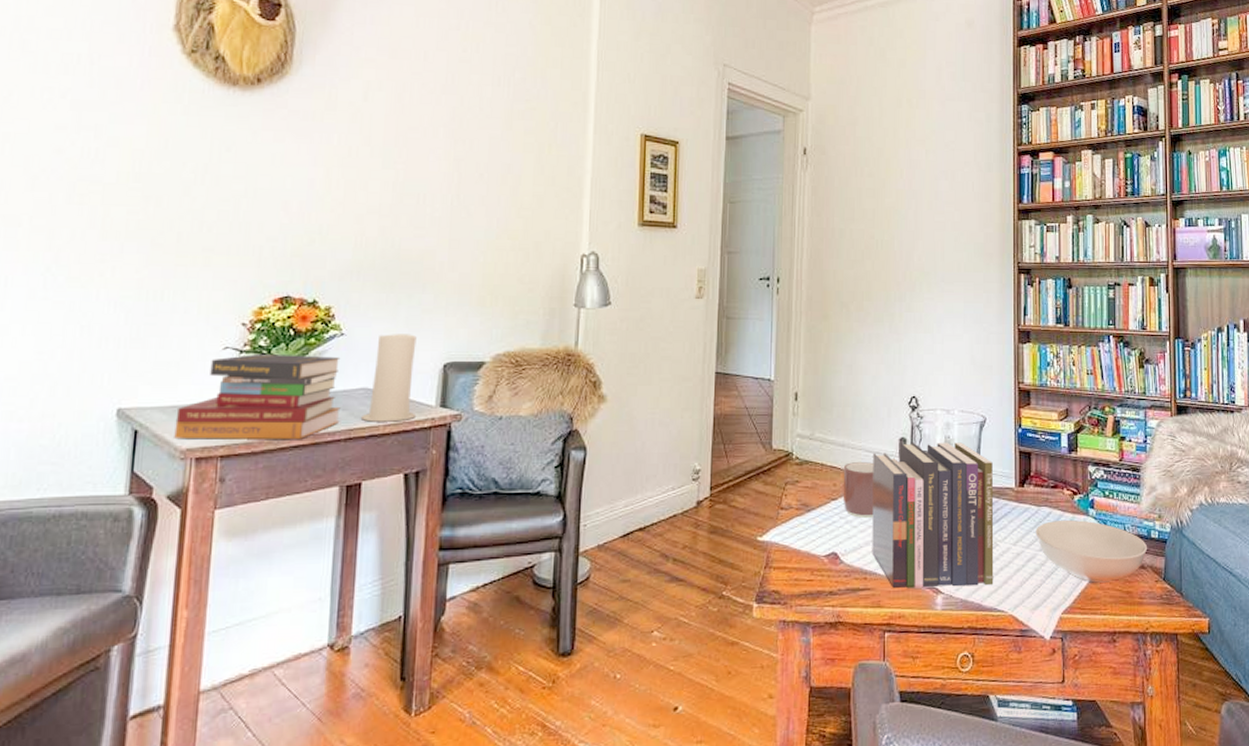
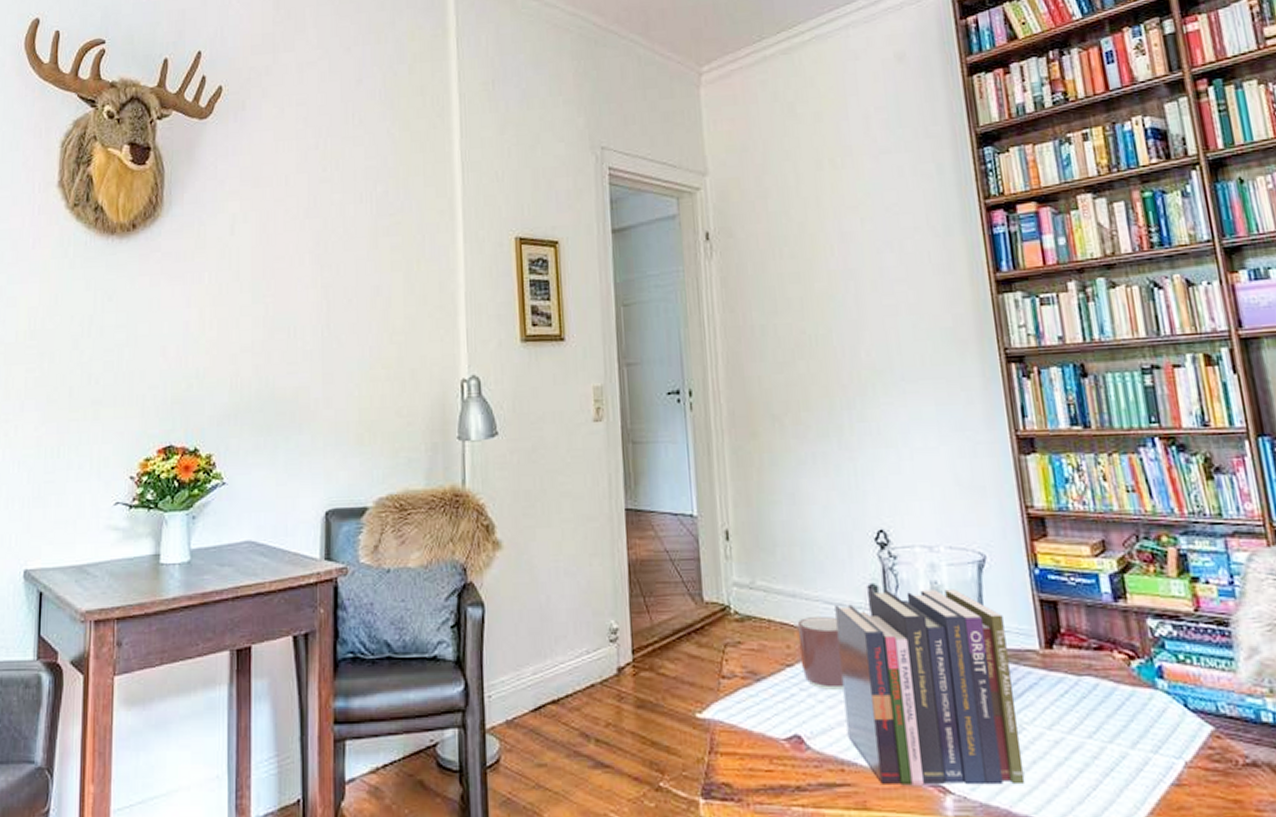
books: present [174,353,341,440] -> none [74,507,226,601]
candle: present [360,334,417,422] -> none [246,480,300,579]
bowl: present [1036,520,1148,583] -> none [1078,695,1259,786]

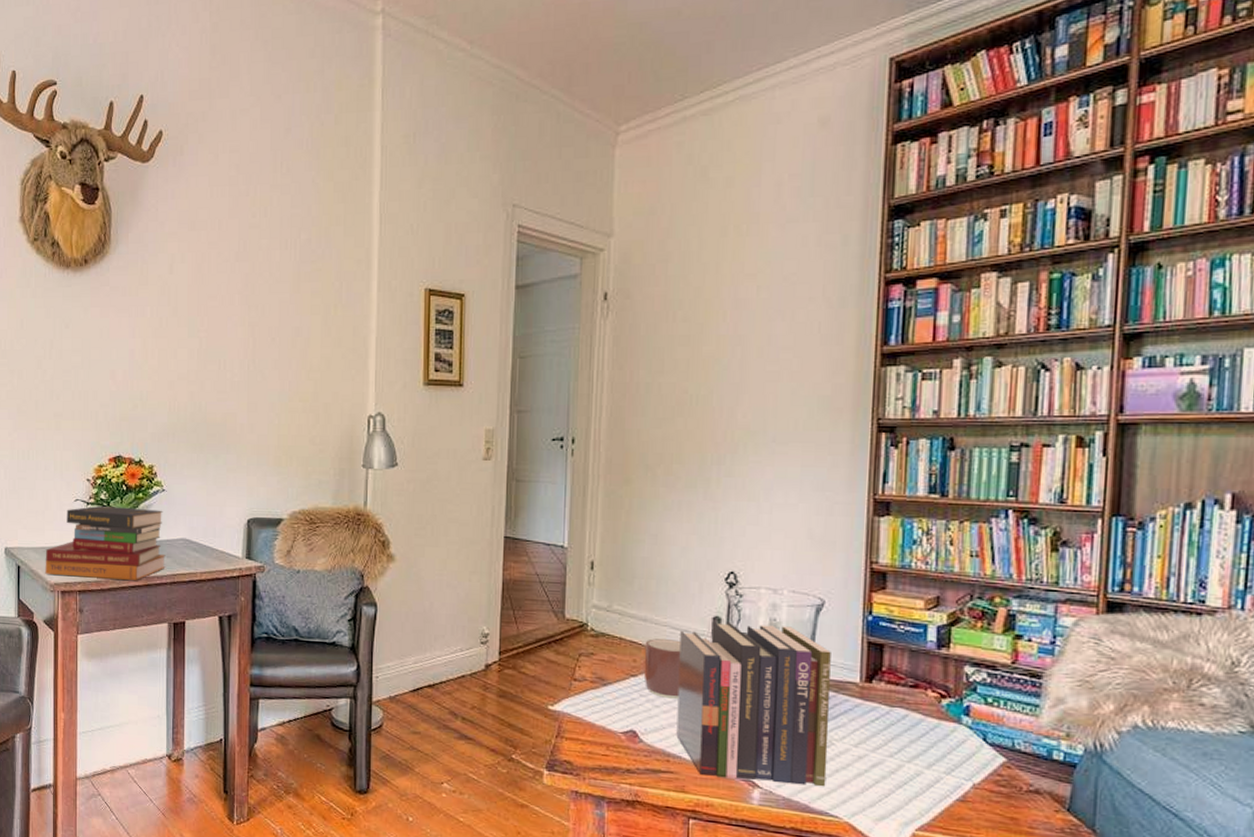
books: none [74,507,226,601] -> present [45,505,166,581]

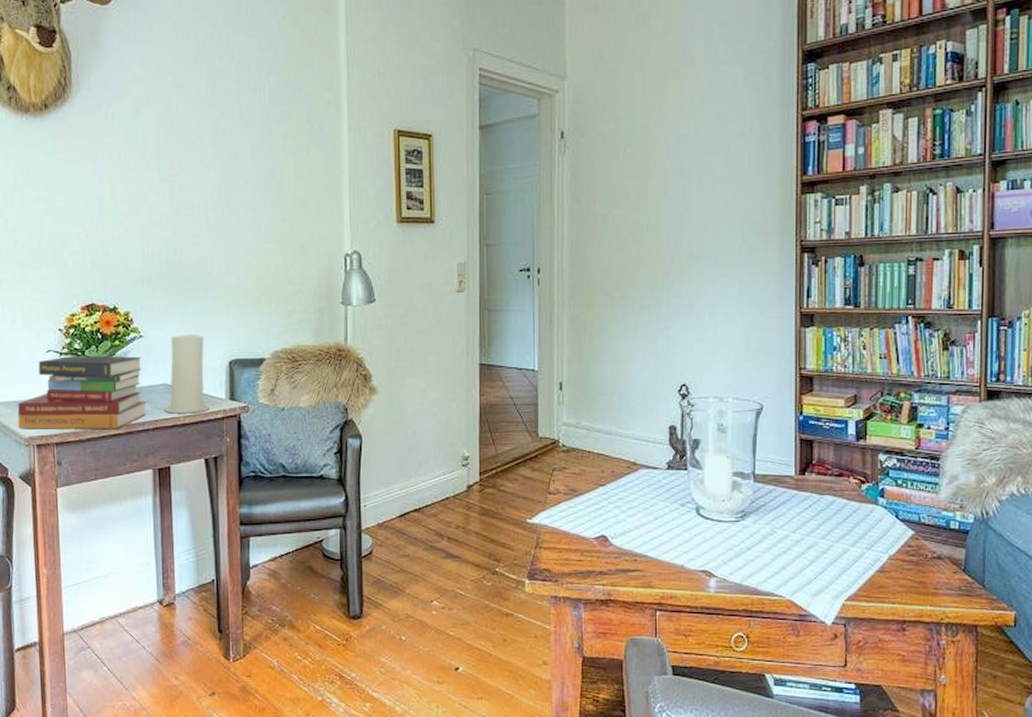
candle: none [181,491,226,570] -> present [163,334,209,414]
mug: present [644,639,681,700] -> none [611,450,643,504]
books: present [676,621,831,787] -> none [641,429,771,571]

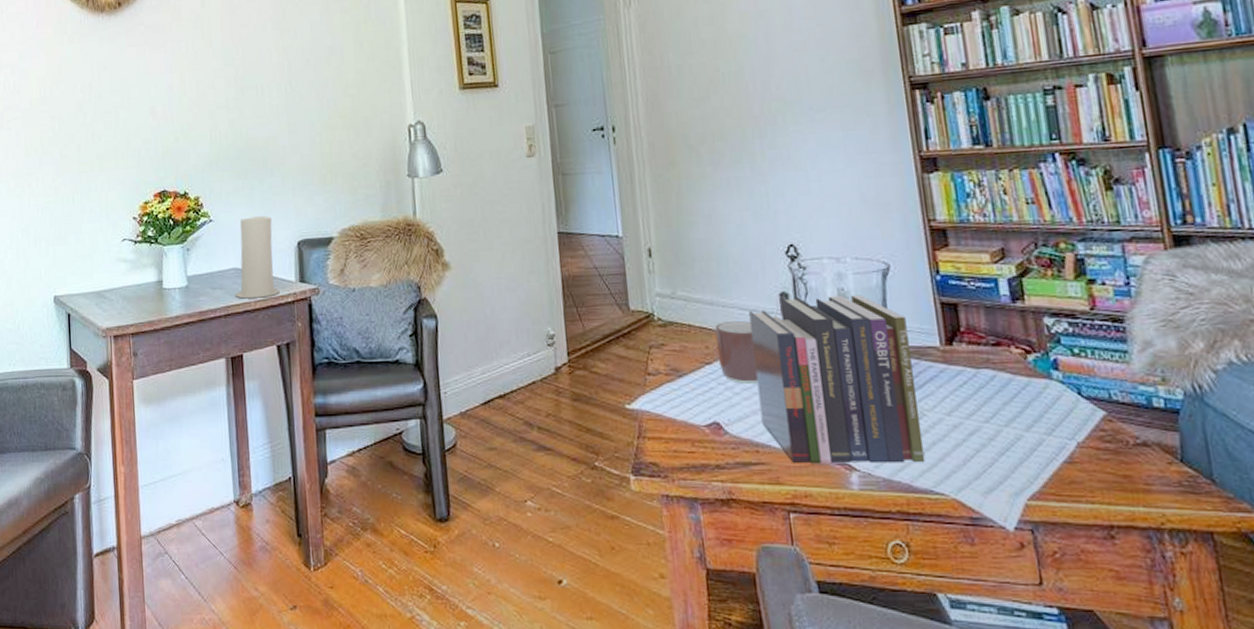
books: present [17,355,147,430] -> none [95,241,219,320]
mug: none [611,450,643,504] -> present [714,321,759,385]
books: none [641,429,771,571] -> present [749,295,926,464]

